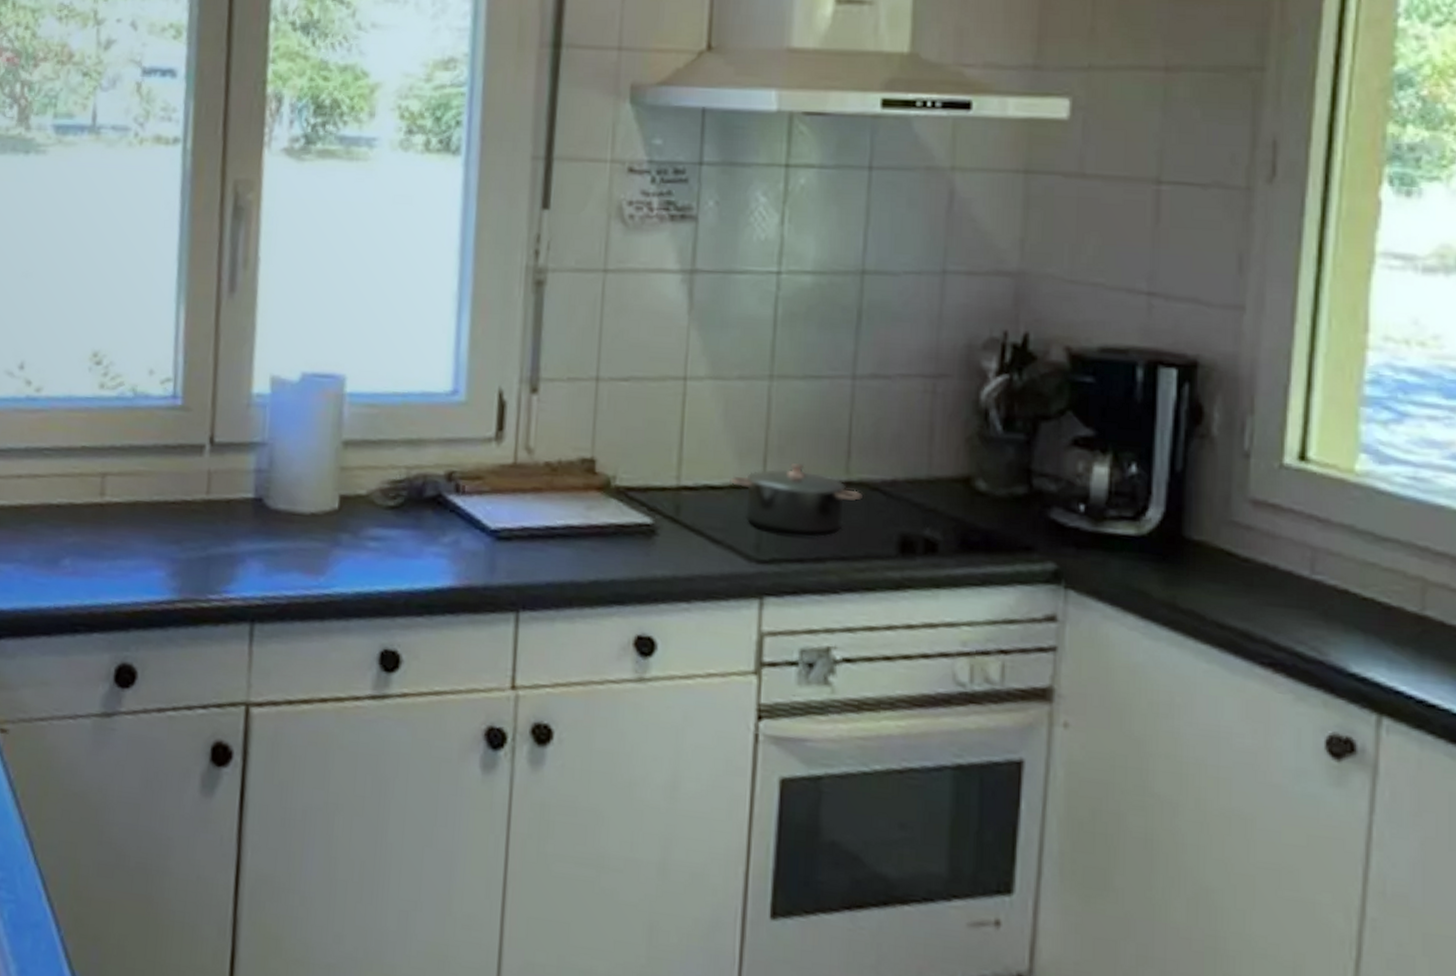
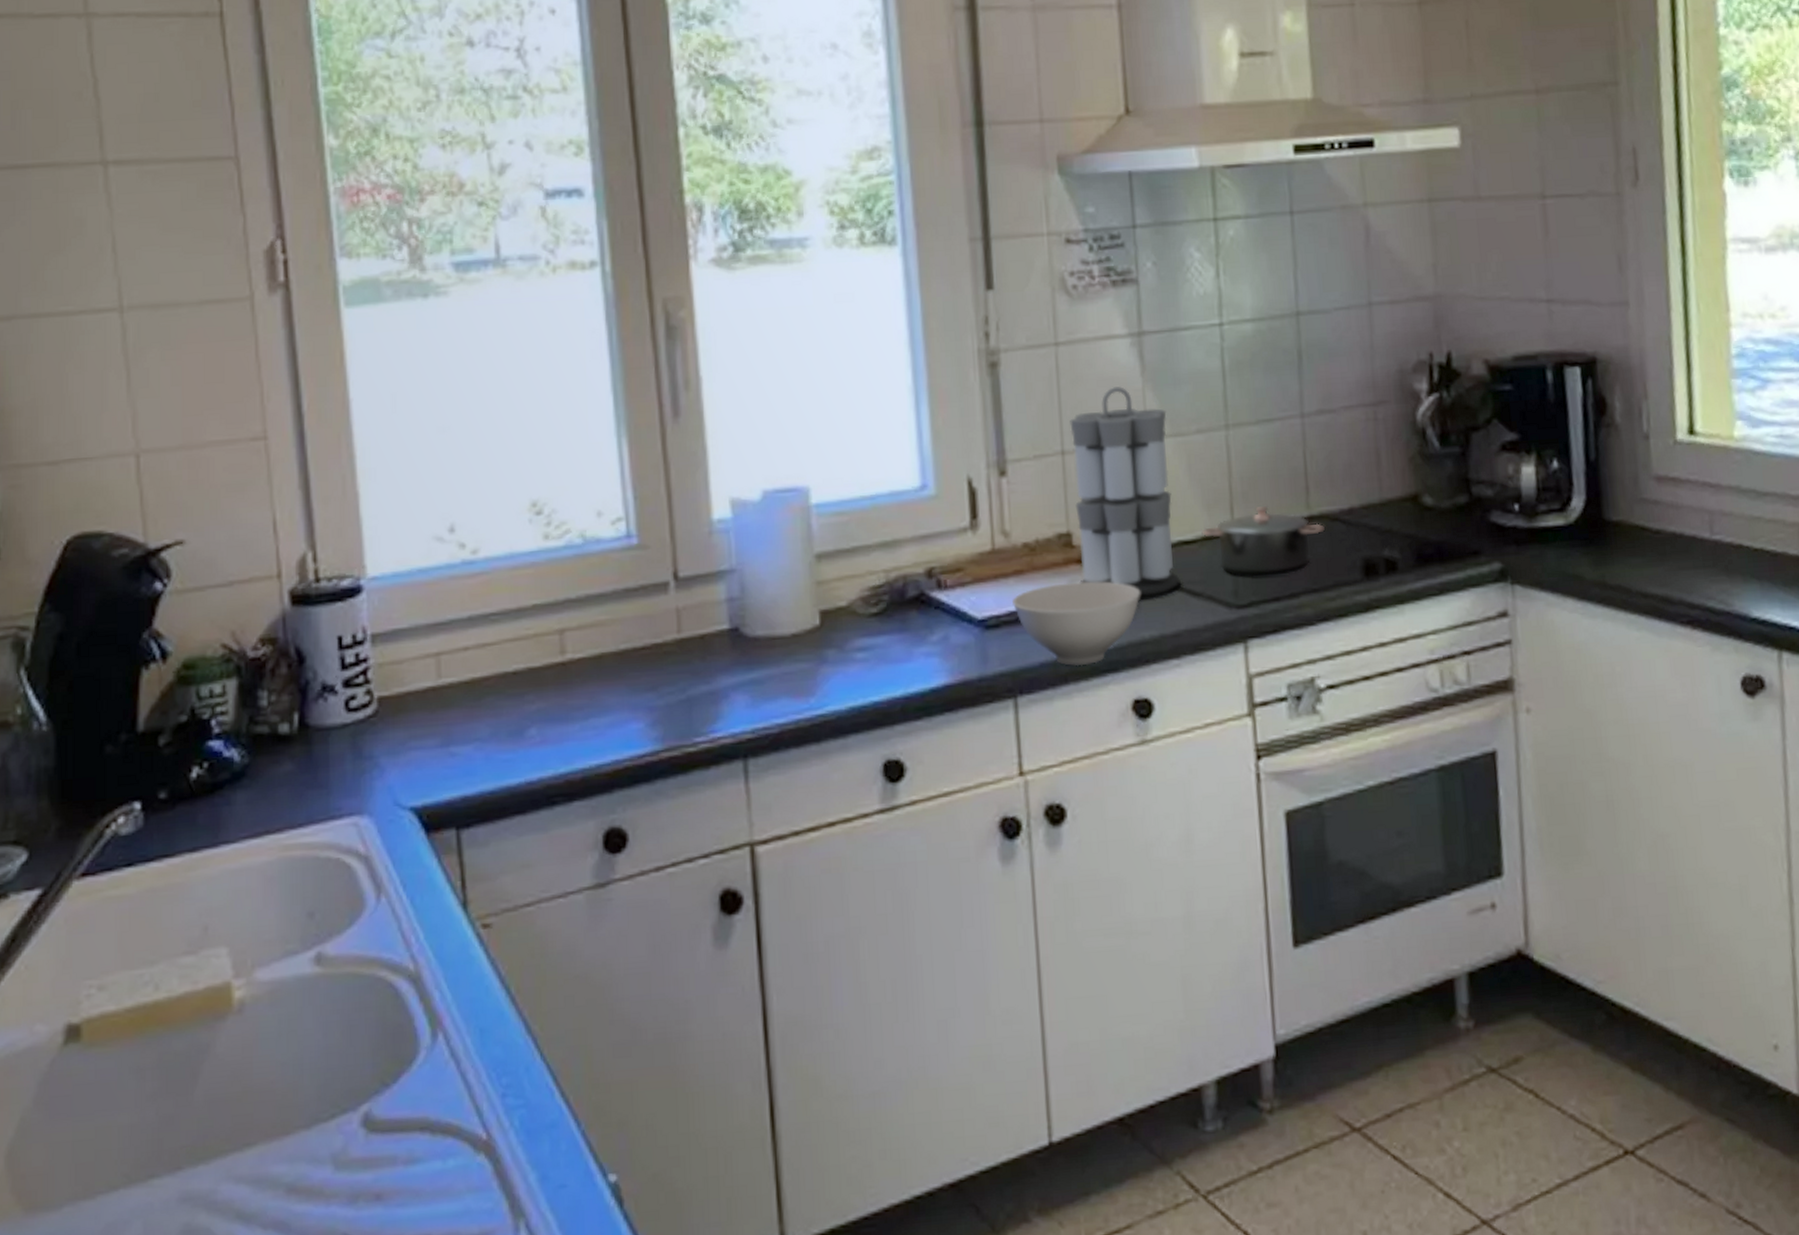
bowl: none [527,507,659,593] -> present [1012,581,1141,667]
spice rack: none [597,321,710,539] -> present [1070,387,1182,600]

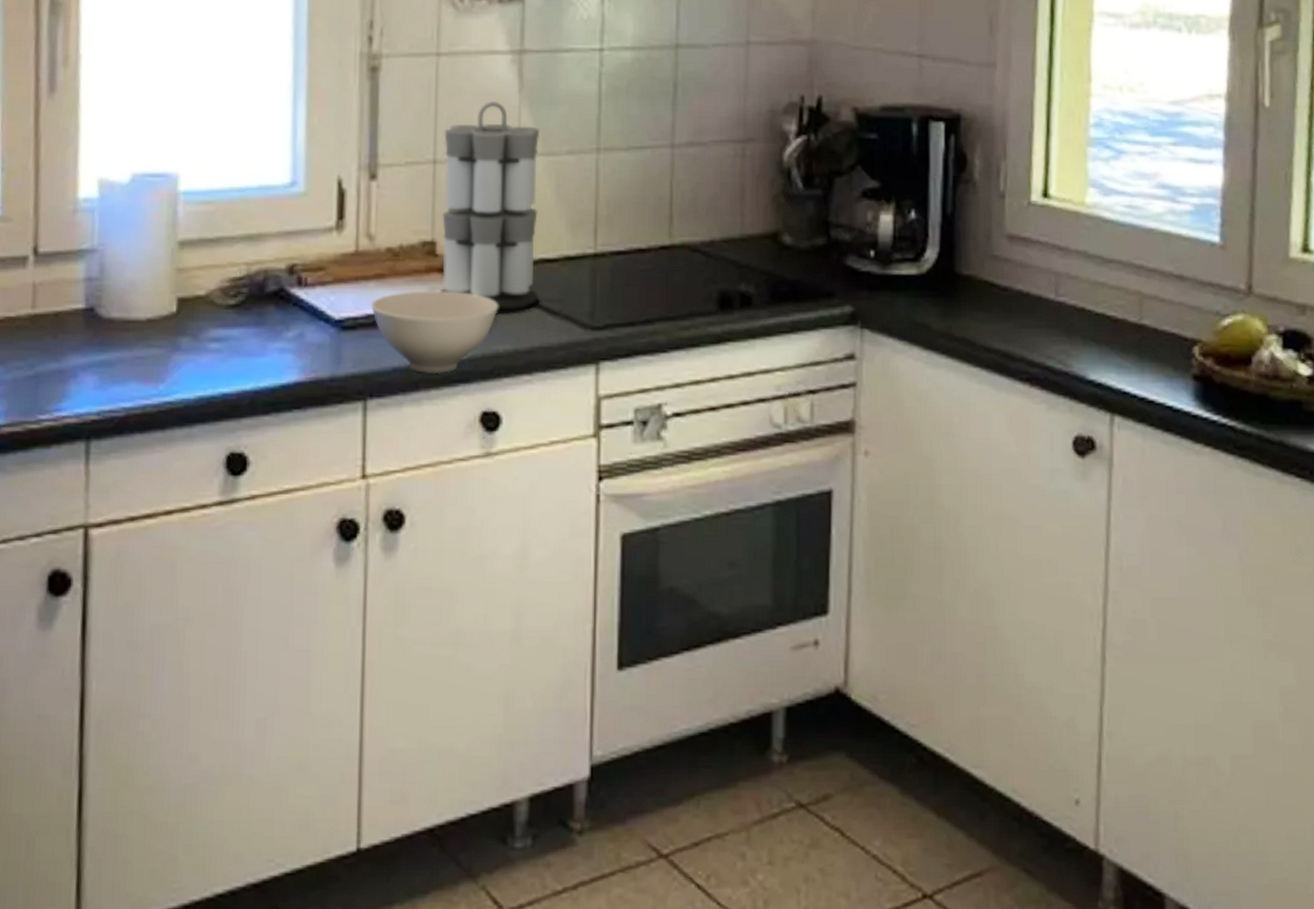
cooking pot: present [1201,505,1326,577] -> none [564,230,686,301]

